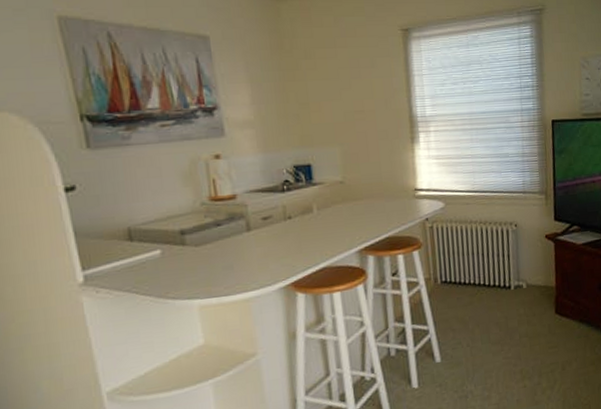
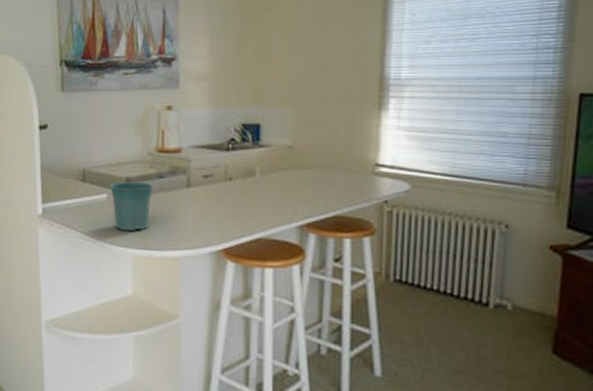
flower pot: none [161,232,212,283] -> present [109,181,154,231]

